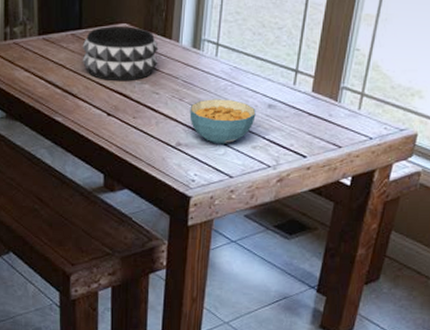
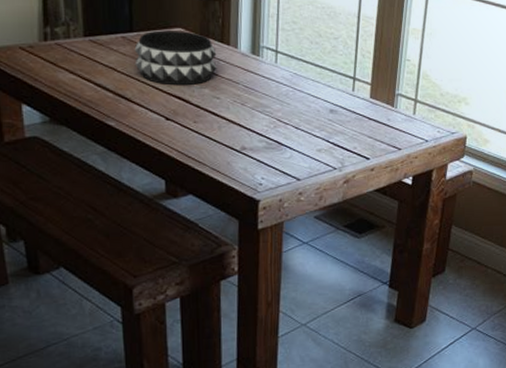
cereal bowl: present [189,99,256,144] -> none [252,104,319,148]

